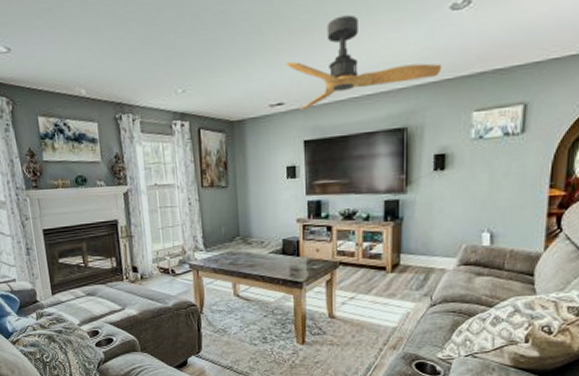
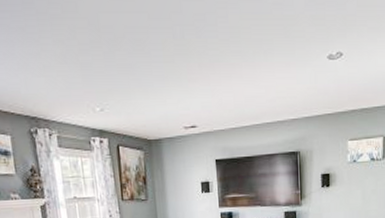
ceiling fan: present [285,14,442,110] -> none [197,55,324,133]

